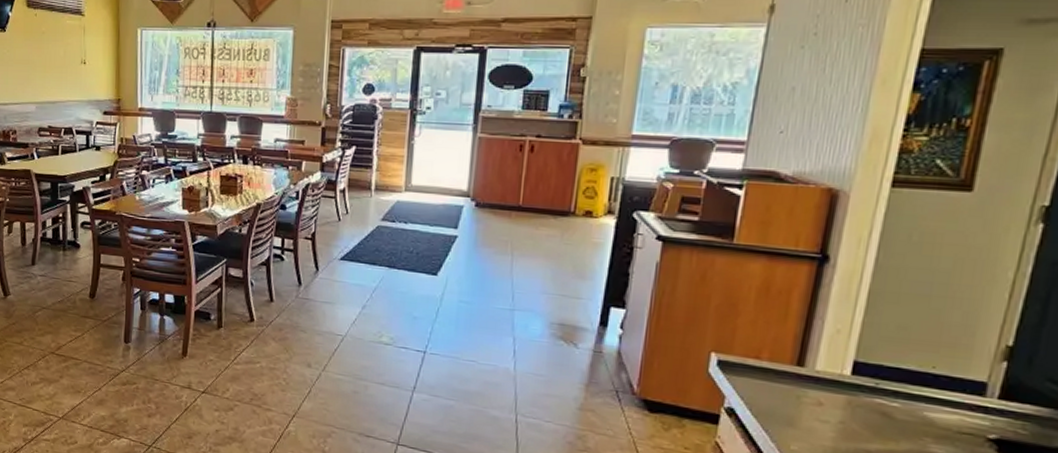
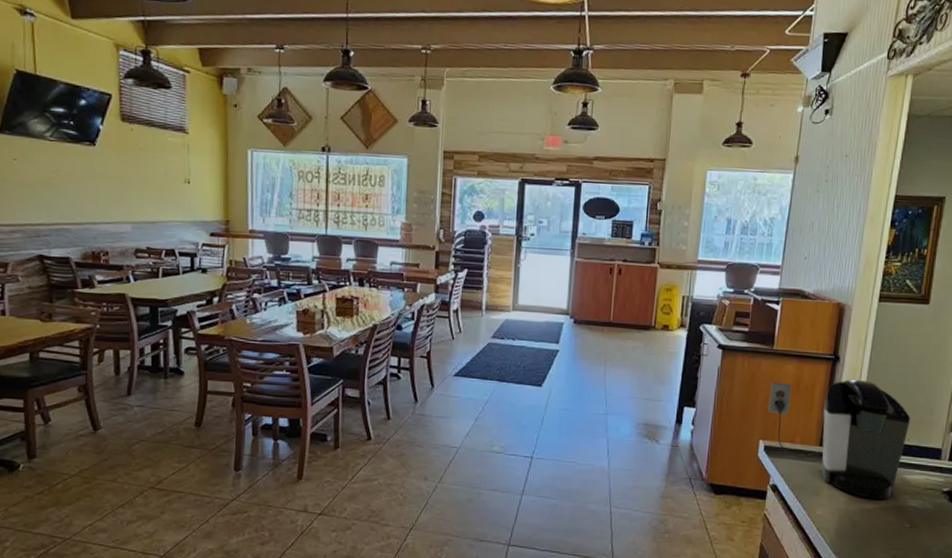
coffee maker: none [723,284,938,441] -> present [767,380,911,499]

